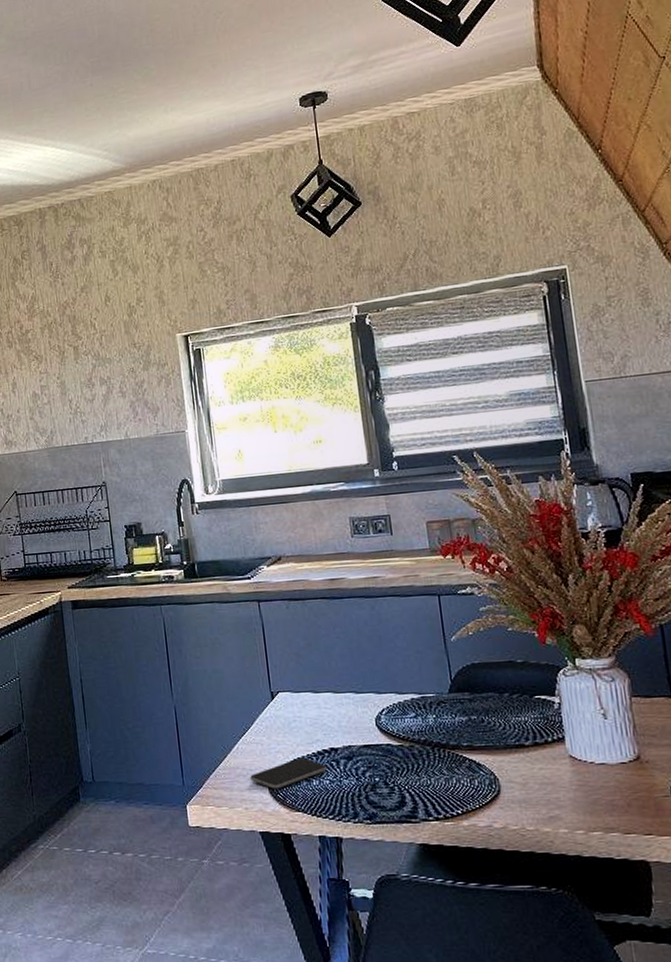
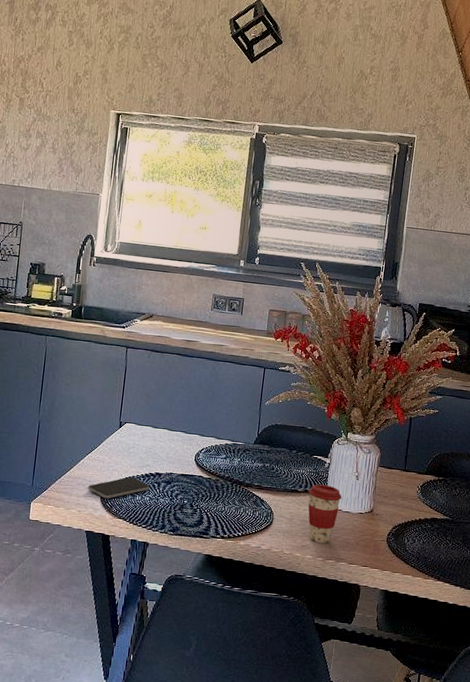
coffee cup: none [540,732,590,811] -> present [308,484,342,544]

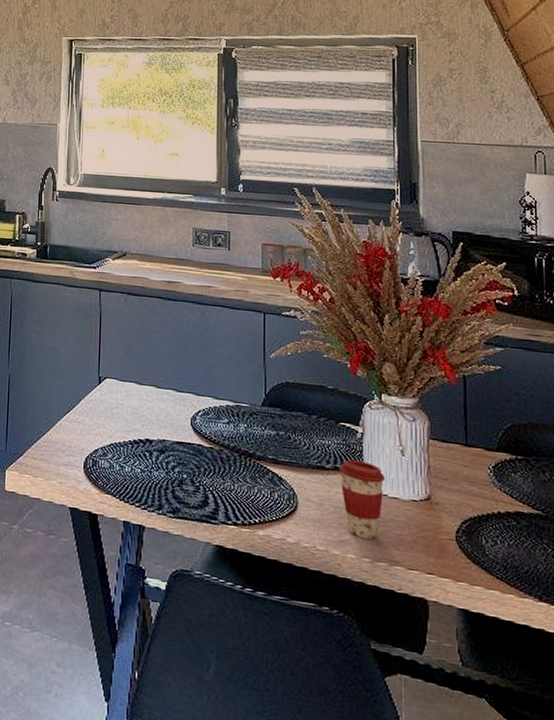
smartphone: present [88,476,150,499] -> none [68,442,140,470]

